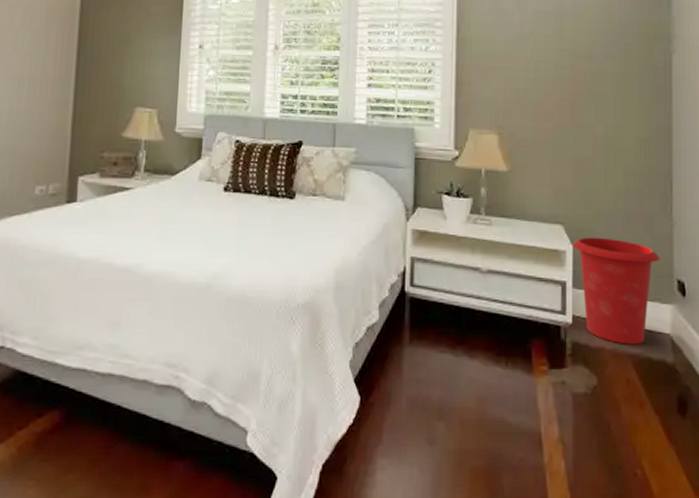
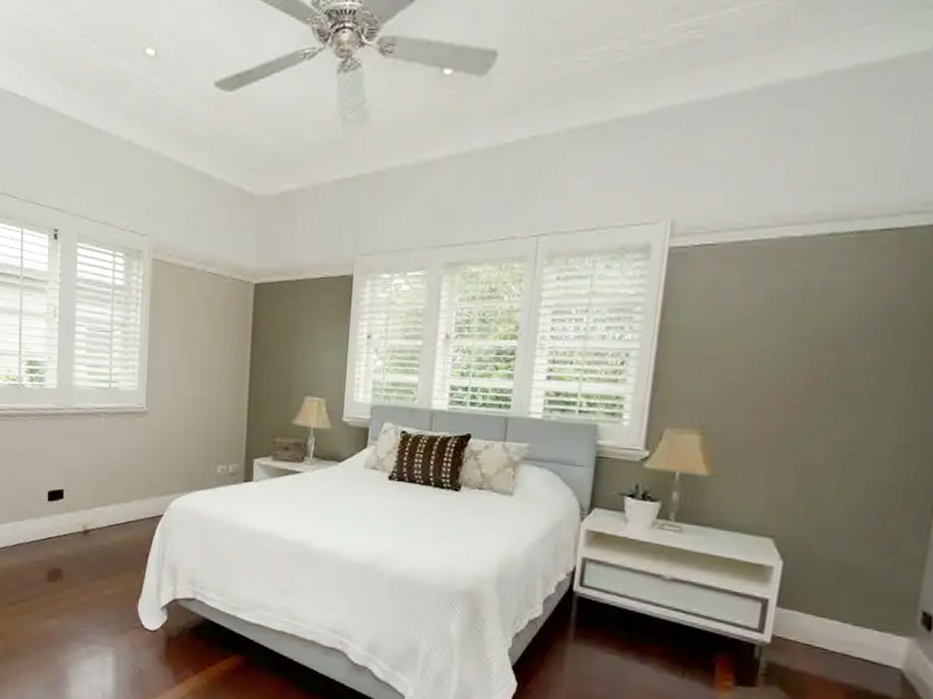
waste bin: present [572,237,660,345] -> none [782,554,903,675]

